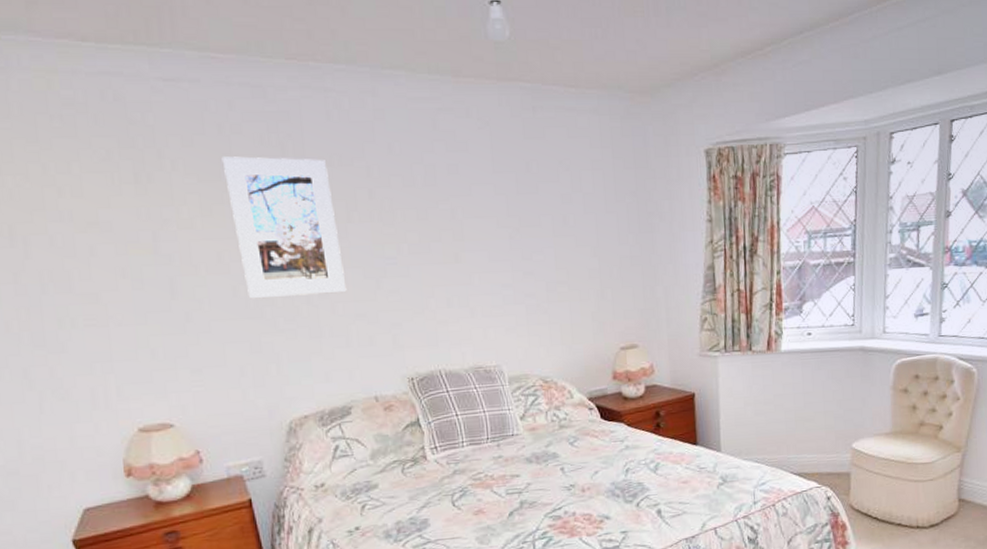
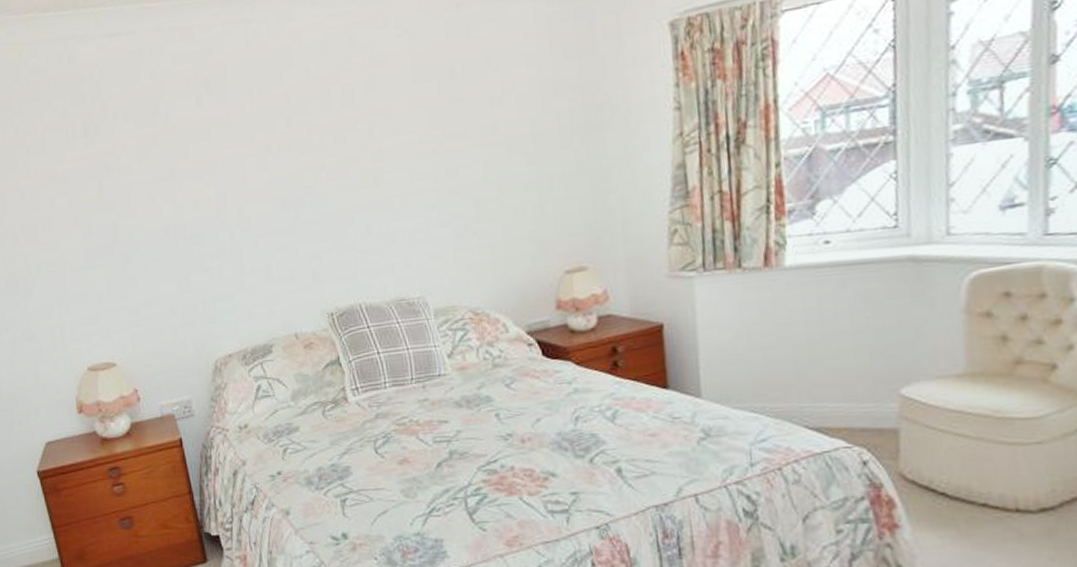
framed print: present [221,156,347,299] -> none [154,92,267,239]

